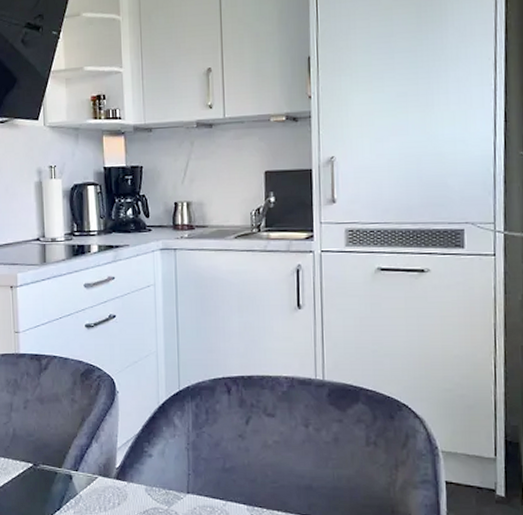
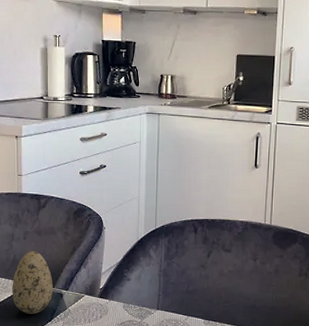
decorative egg: none [12,423,60,501] -> present [12,251,53,314]

